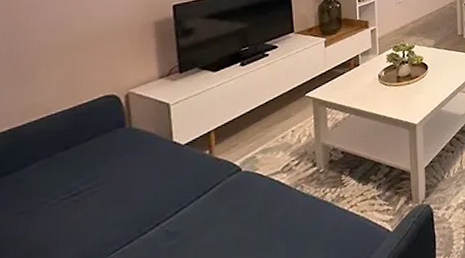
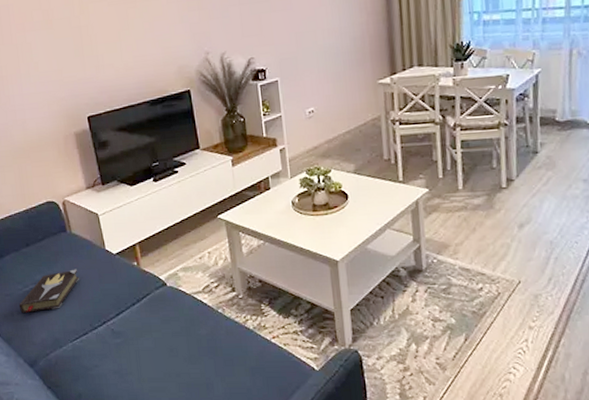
hardback book: none [38,167,132,233] -> present [18,269,79,314]

